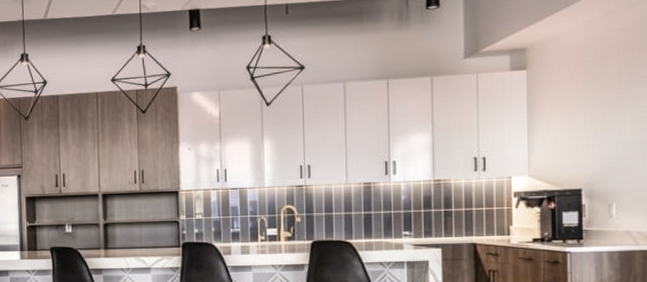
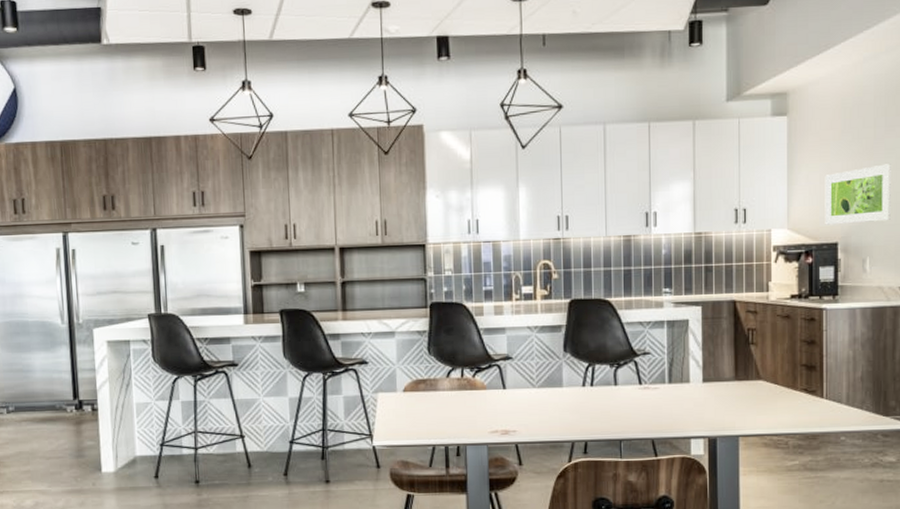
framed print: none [567,113,638,172] -> present [825,164,891,225]

